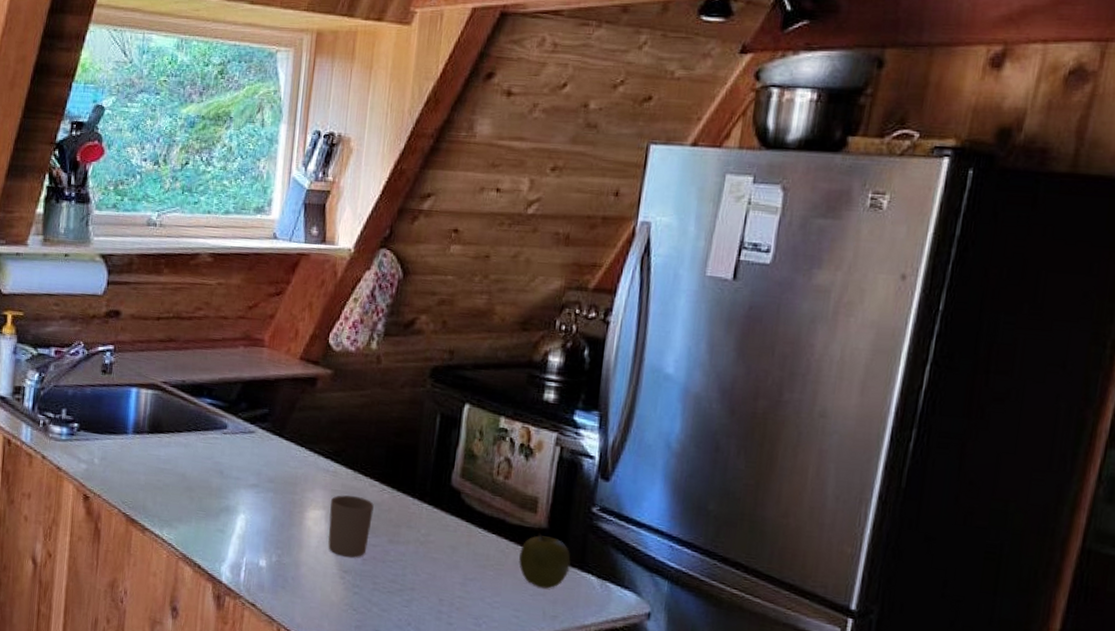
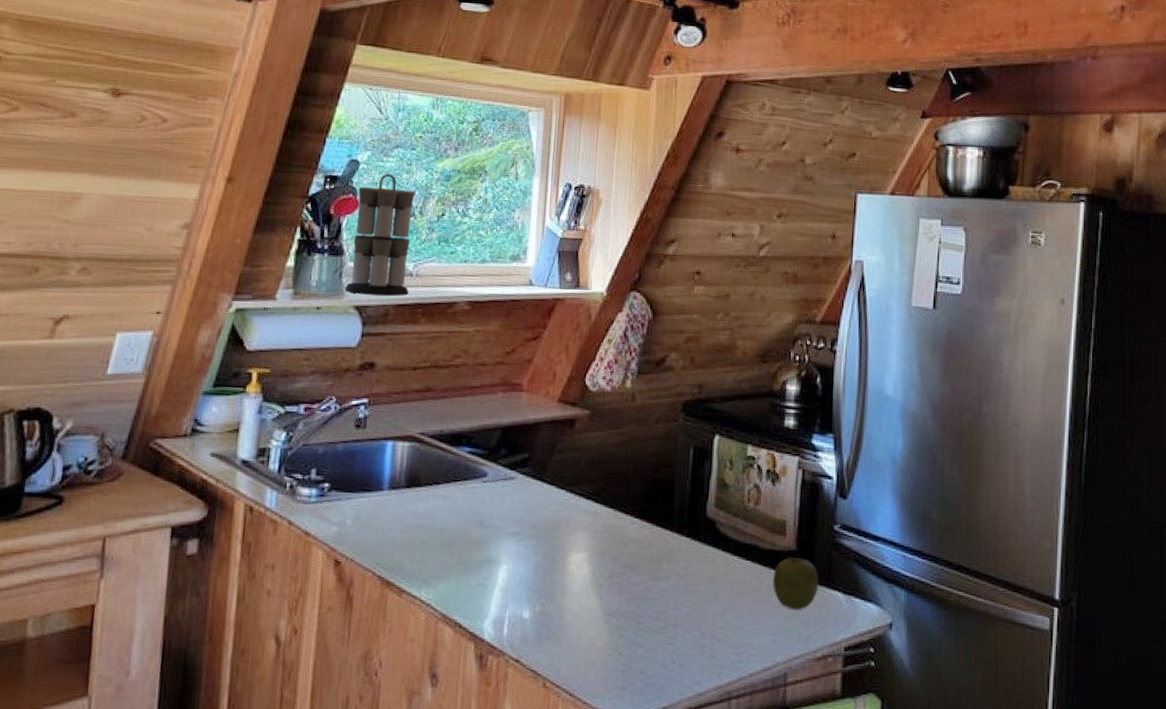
spice rack: none [91,120,159,246] -> present [345,173,415,297]
mug: present [328,495,374,558] -> none [591,535,635,599]

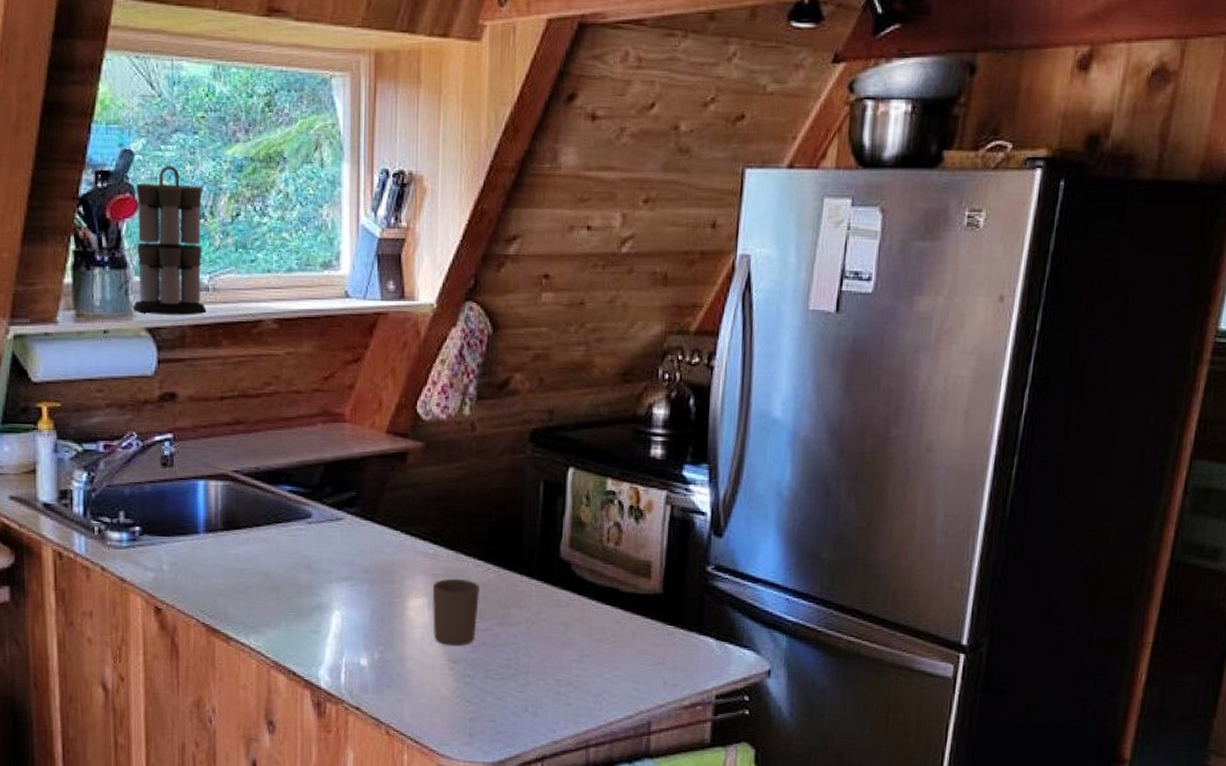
mug: none [591,535,635,599] -> present [432,579,479,646]
fruit: present [773,555,819,610] -> none [636,599,688,657]

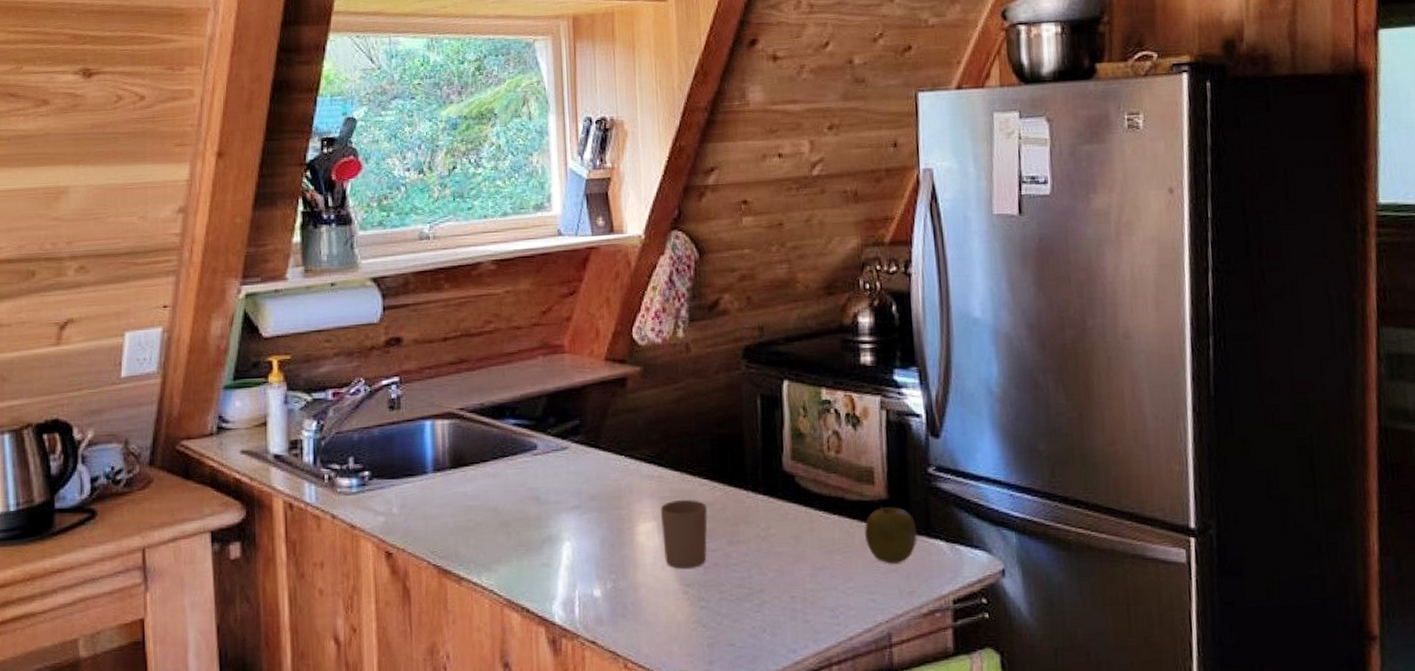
spice rack: present [134,166,207,316] -> none [359,128,428,266]
fruit: none [636,599,688,657] -> present [865,505,917,564]

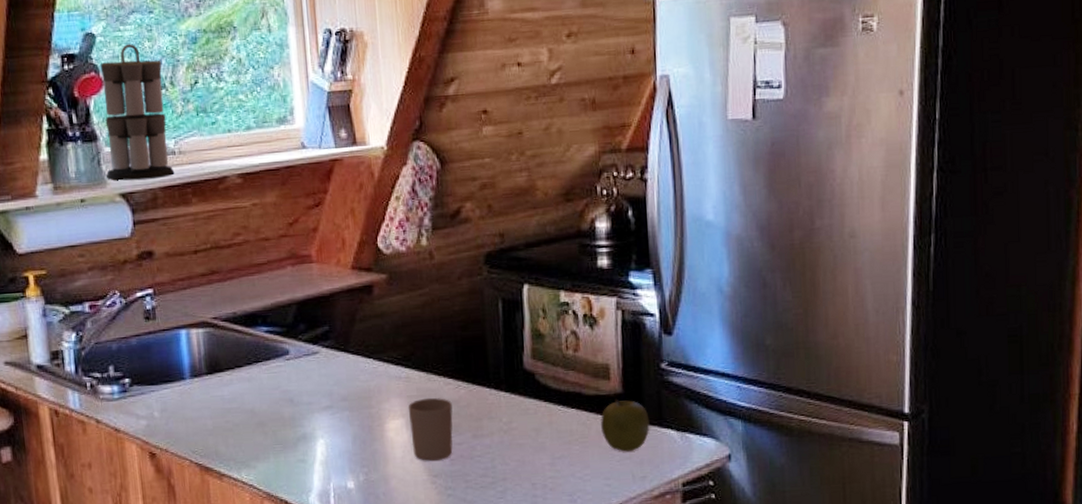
spice rack: none [359,128,428,266] -> present [100,44,175,181]

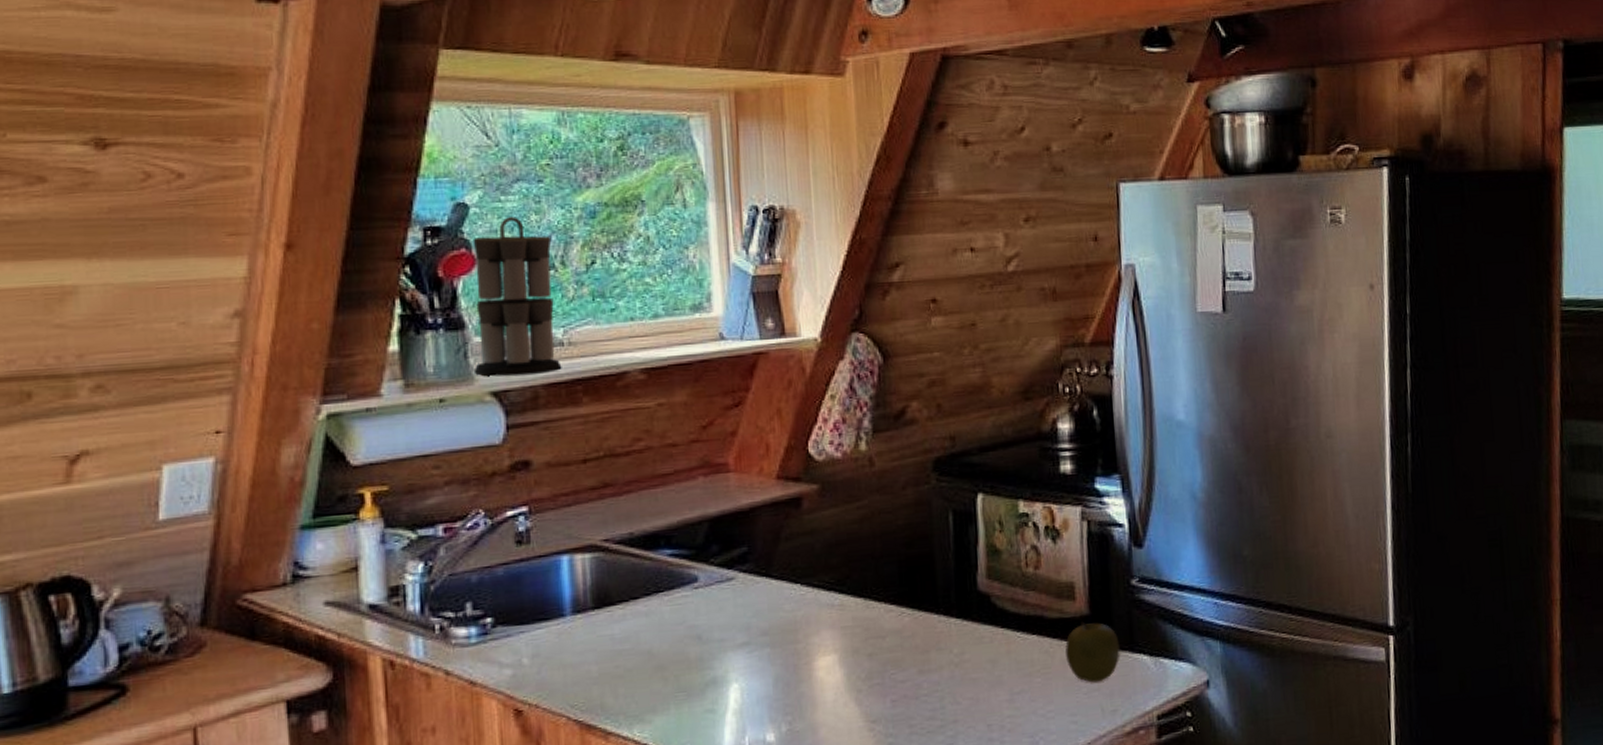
mug: present [408,398,453,461] -> none [841,628,895,704]

